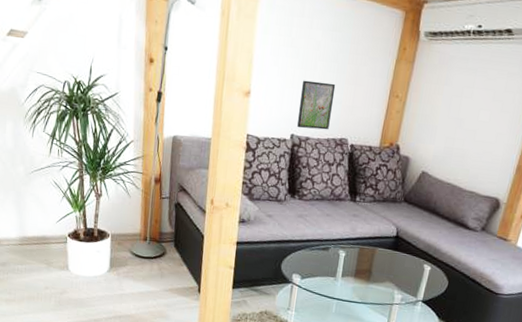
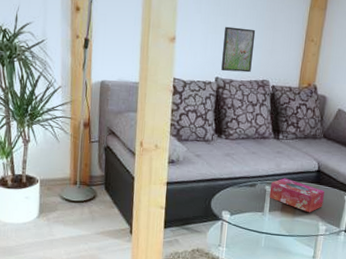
tissue box: none [342,242,402,280] -> present [269,178,325,213]

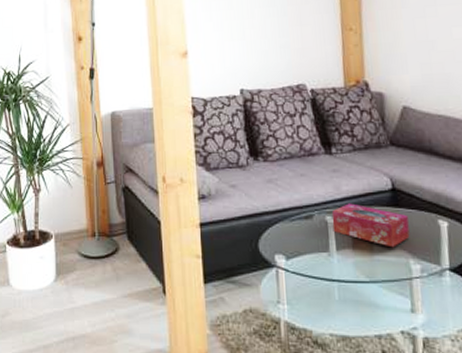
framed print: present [221,26,256,73] -> none [242,28,281,81]

